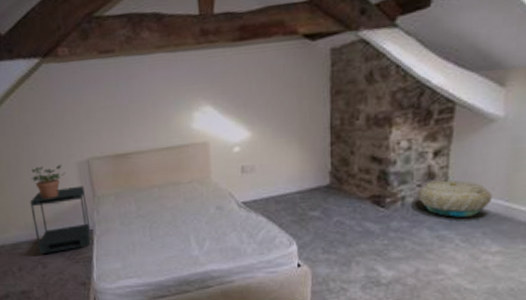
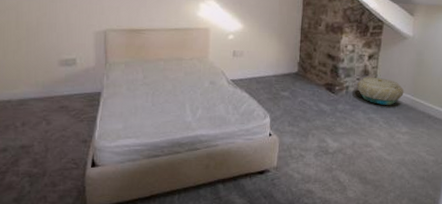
side table: present [29,185,91,255] -> none [44,52,99,112]
potted plant: present [30,165,65,199] -> none [48,31,82,61]

